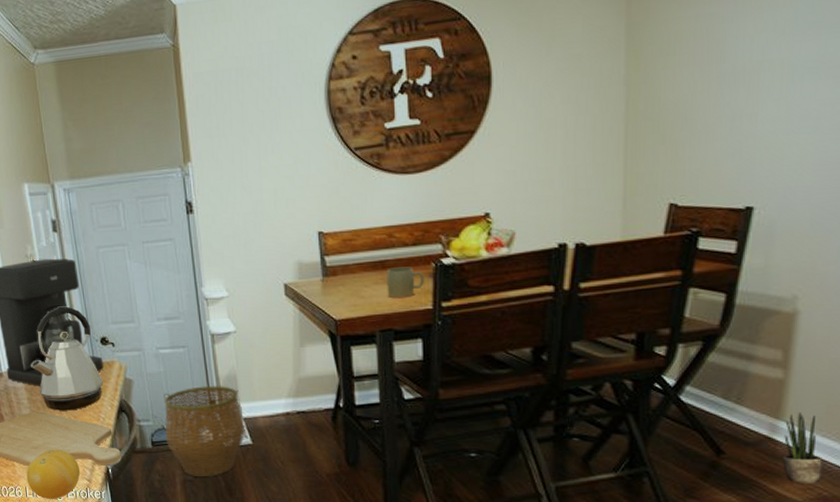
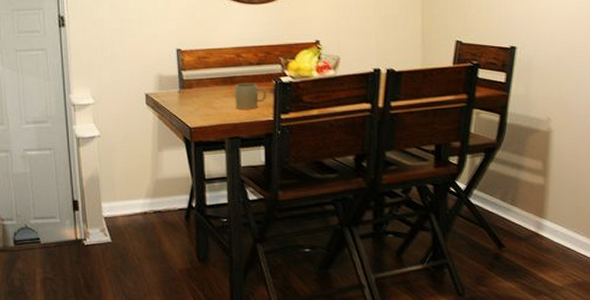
basket: present [164,386,245,477] -> none [28,187,104,275]
potted plant: present [783,413,823,484] -> none [547,213,575,271]

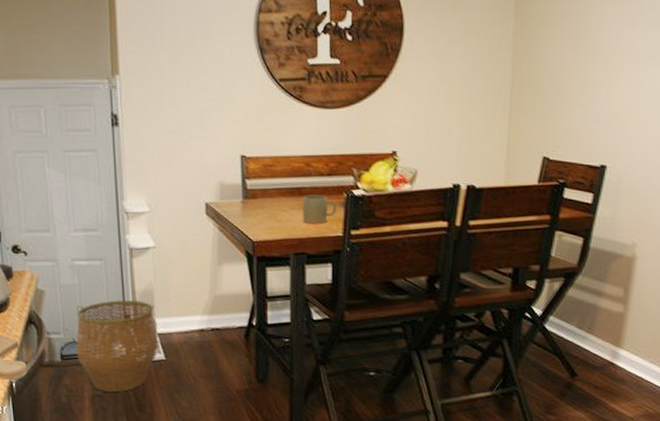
basket: none [28,187,104,275] -> present [76,300,158,393]

